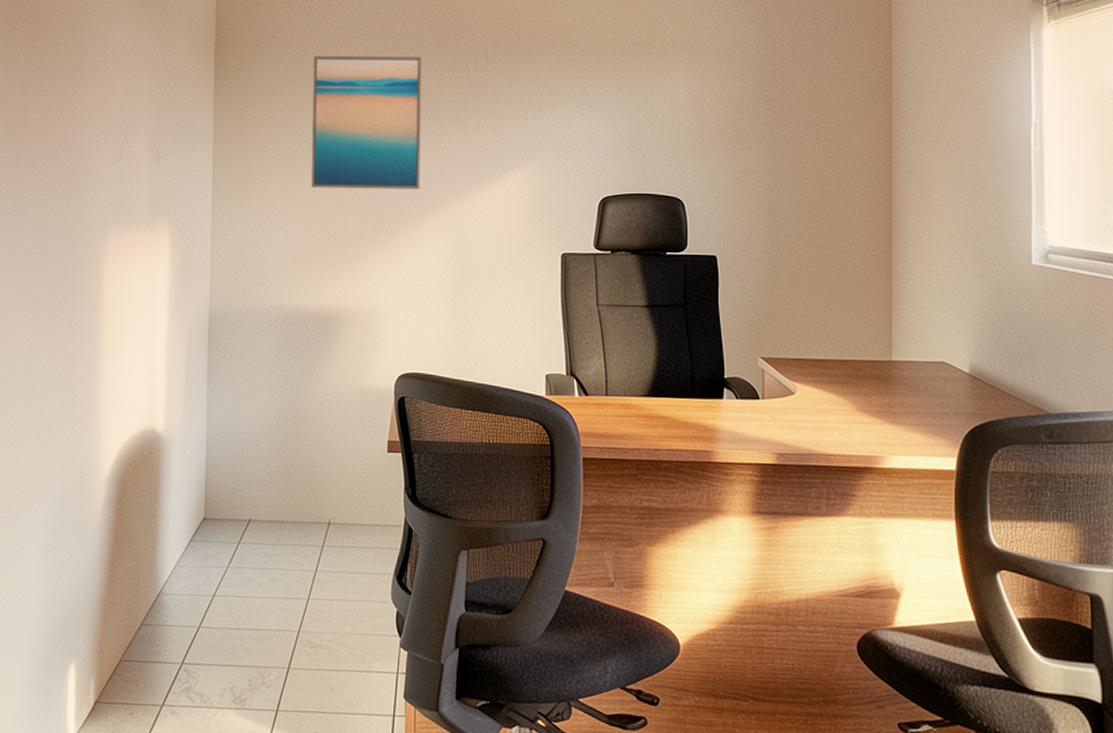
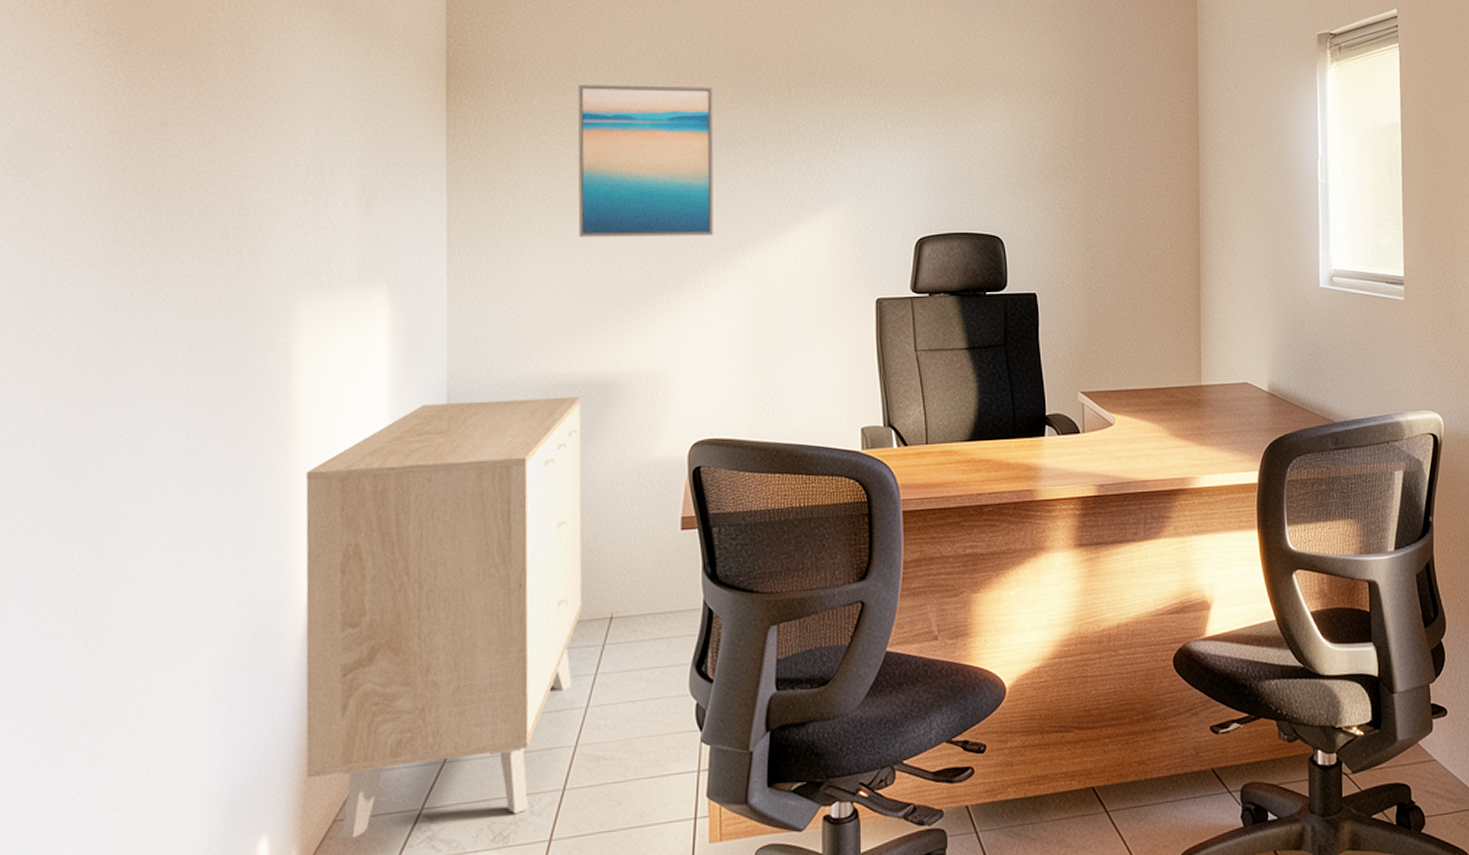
sideboard: none [102,323,310,682] -> present [305,396,583,839]

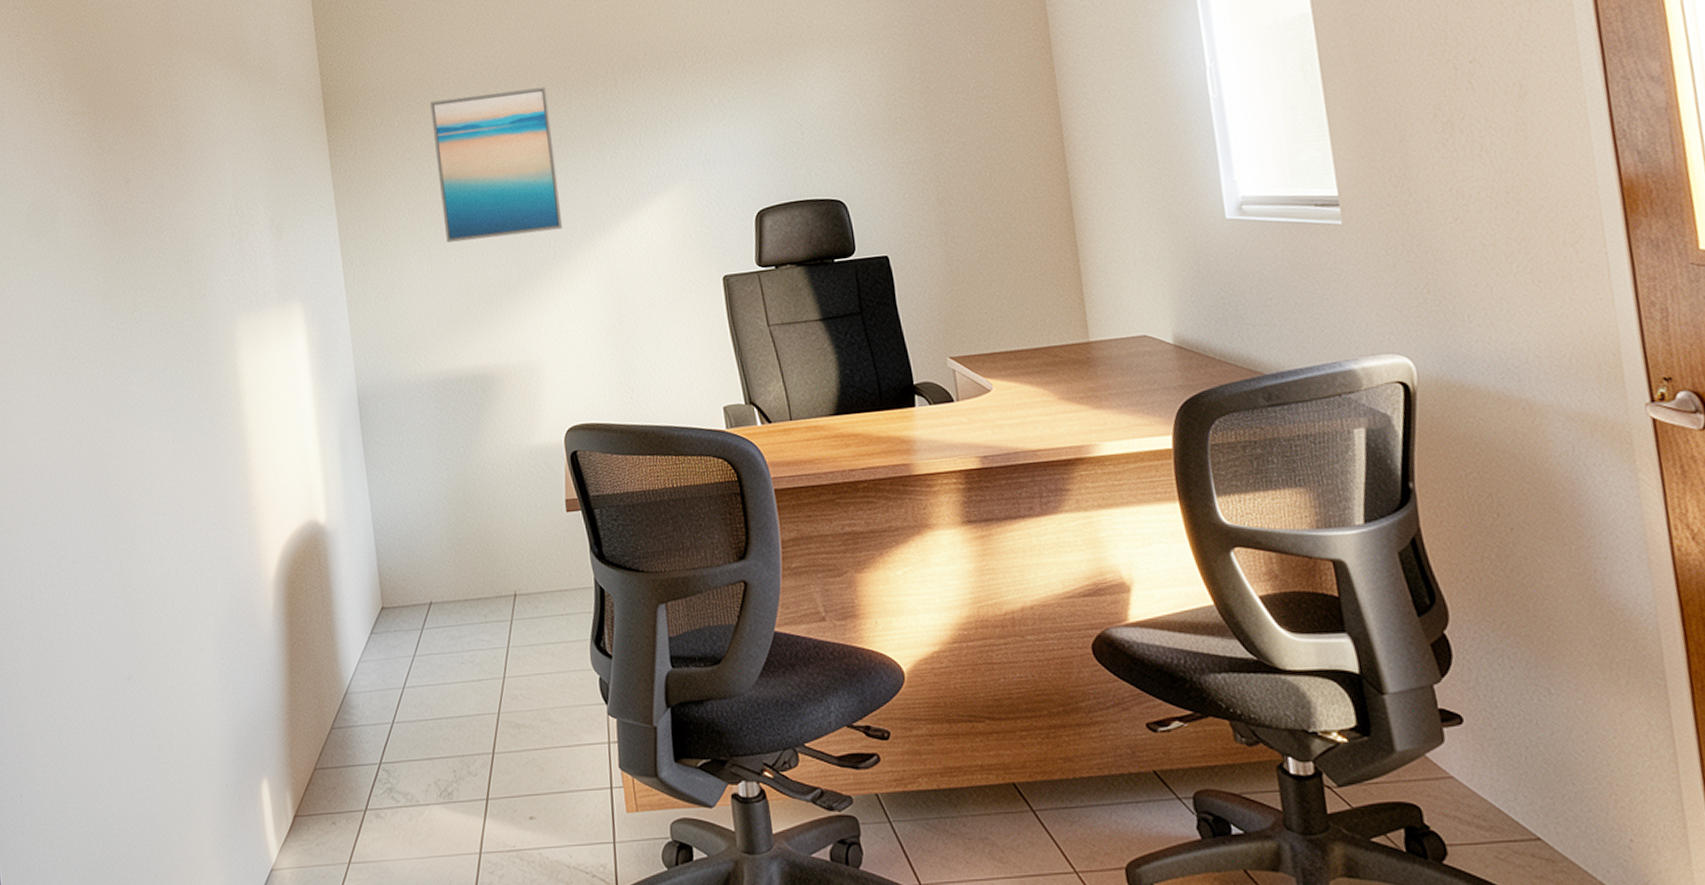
sideboard: present [305,396,583,839] -> none [260,389,490,786]

